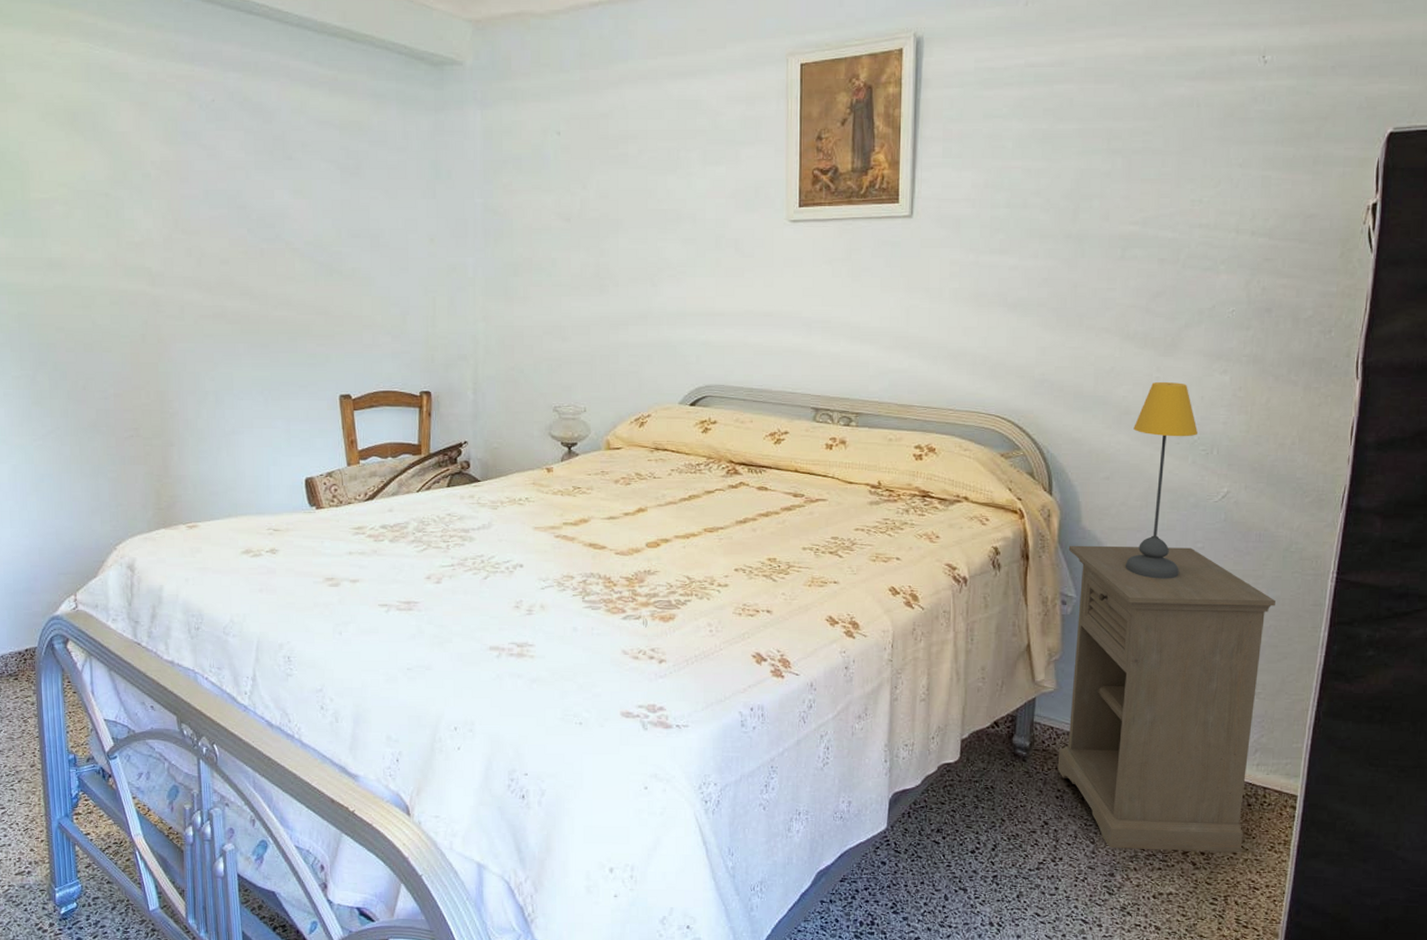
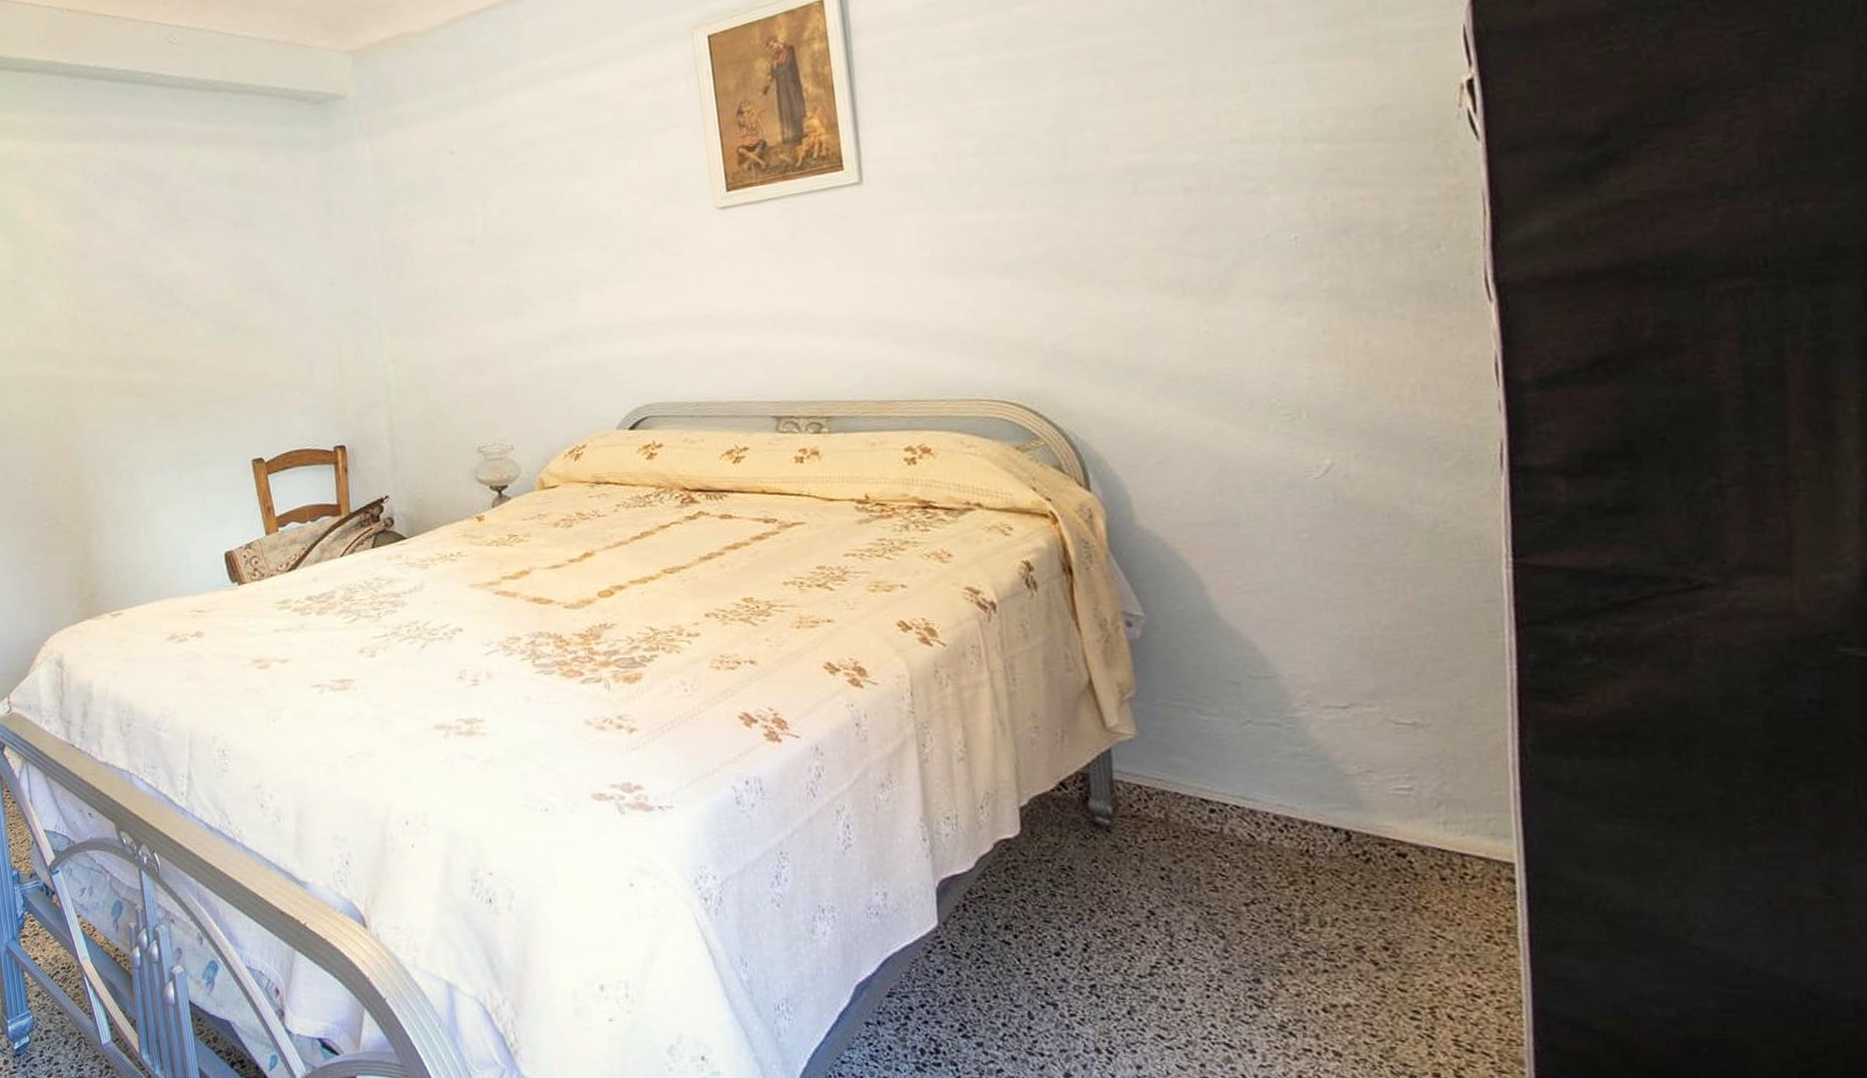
nightstand: present [1057,545,1275,852] -> none [1123,540,1444,946]
table lamp: present [1126,381,1198,579] -> none [1186,334,1282,585]

